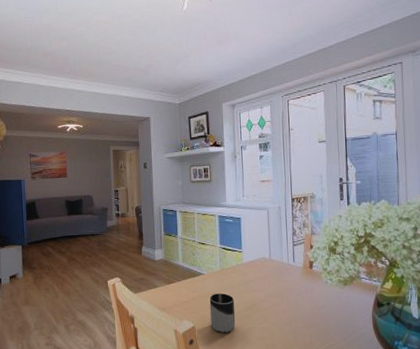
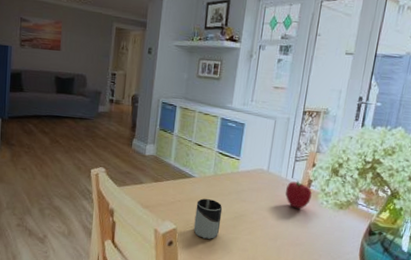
fruit: none [290,264,315,290] -> present [285,181,312,209]

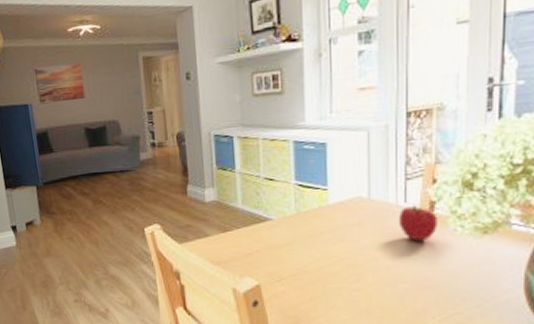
cup: present [193,199,223,239] -> none [280,244,316,293]

